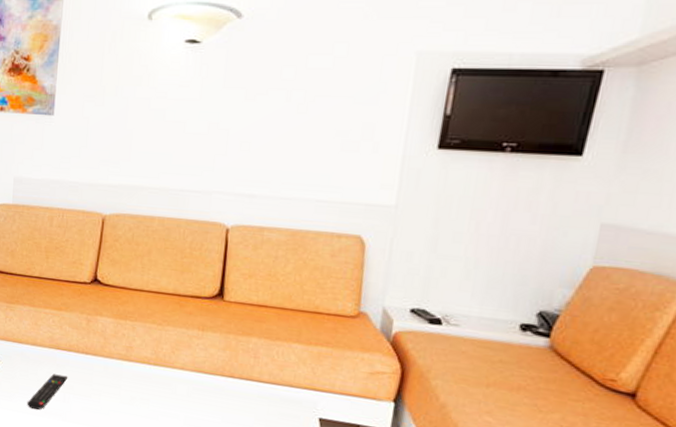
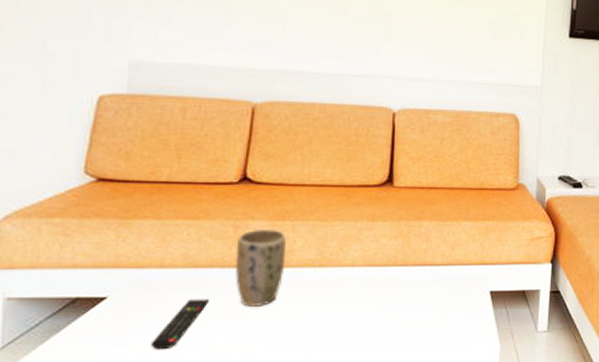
plant pot: none [87,324,127,390] -> present [235,228,287,307]

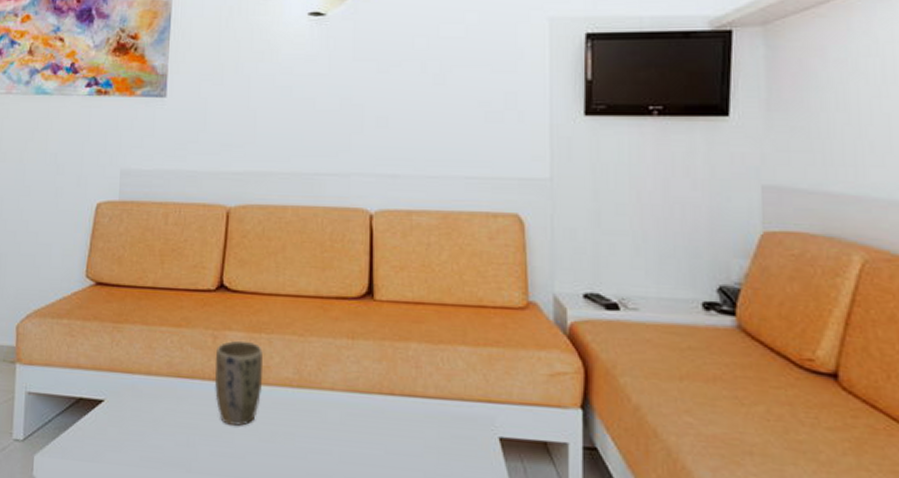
remote control: present [150,299,210,350] -> none [140,410,192,461]

